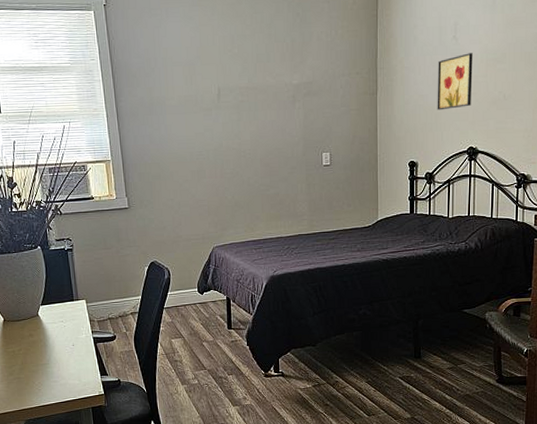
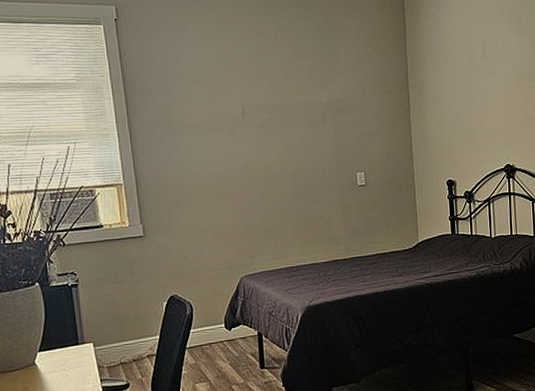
wall art: present [437,53,473,111] -> none [469,71,505,128]

